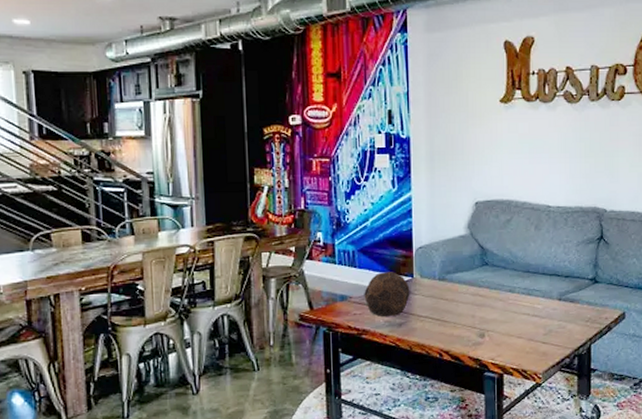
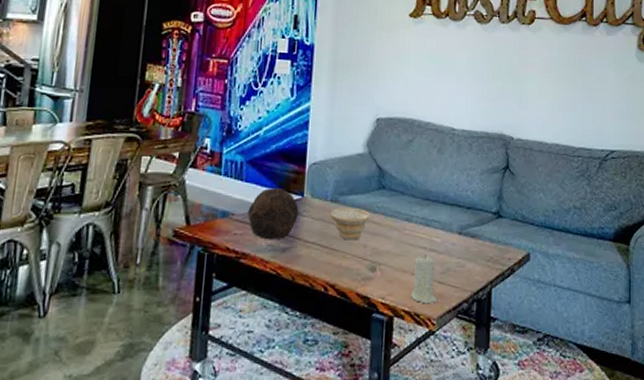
bowl: none [439,284,476,313] -> present [330,208,371,241]
candle: none [518,319,541,362] -> present [411,254,437,304]

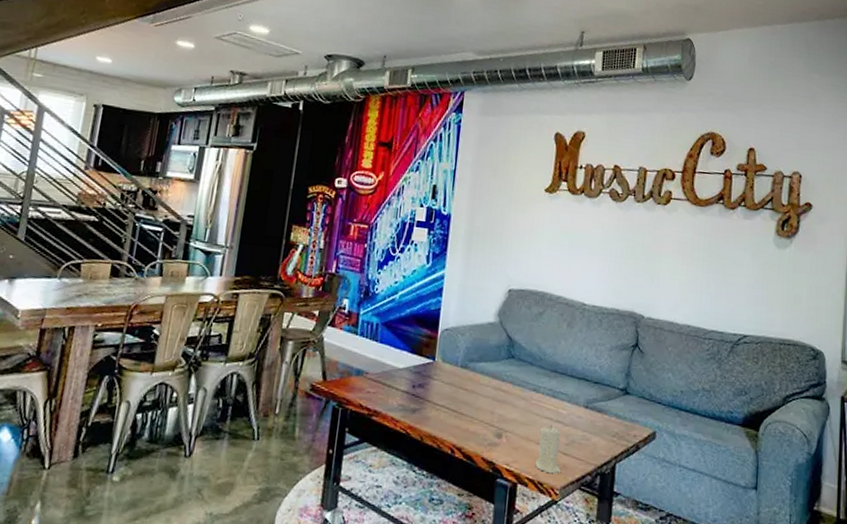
soccer ball: present [247,188,299,240] -> none [380,350,430,401]
bowl: present [330,208,371,241] -> none [459,374,499,407]

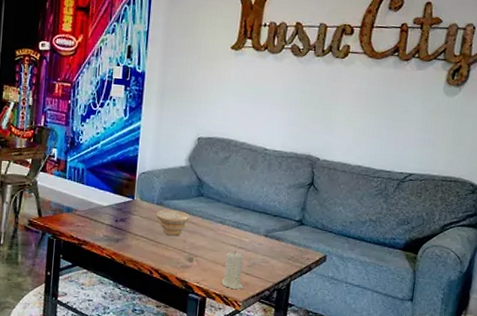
bowl: none [459,374,499,407] -> present [156,210,190,237]

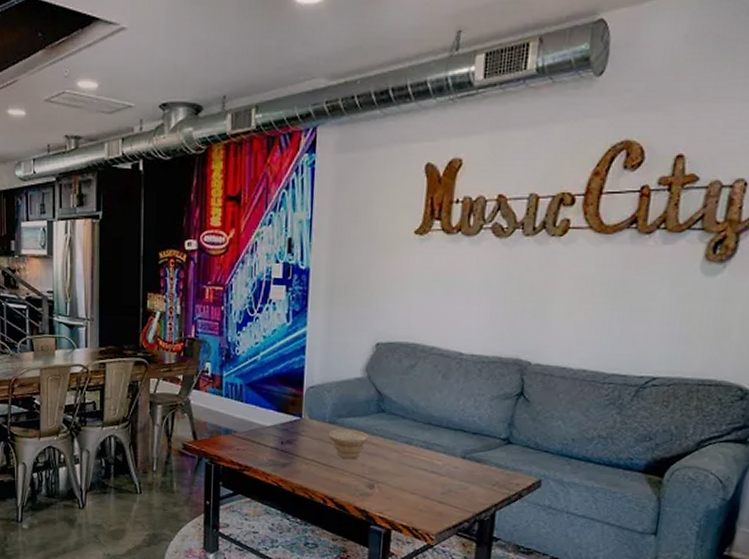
candle: present [221,251,244,290] -> none [409,475,436,521]

